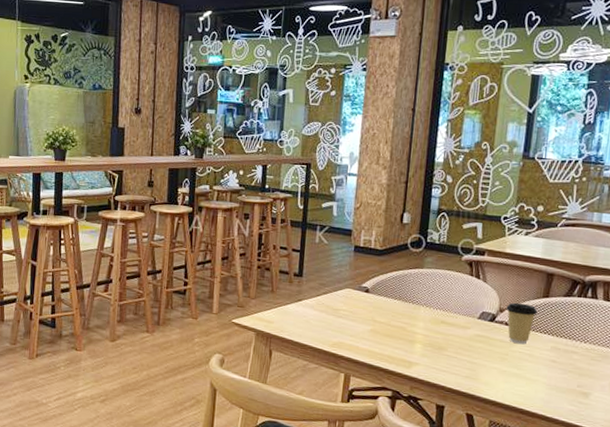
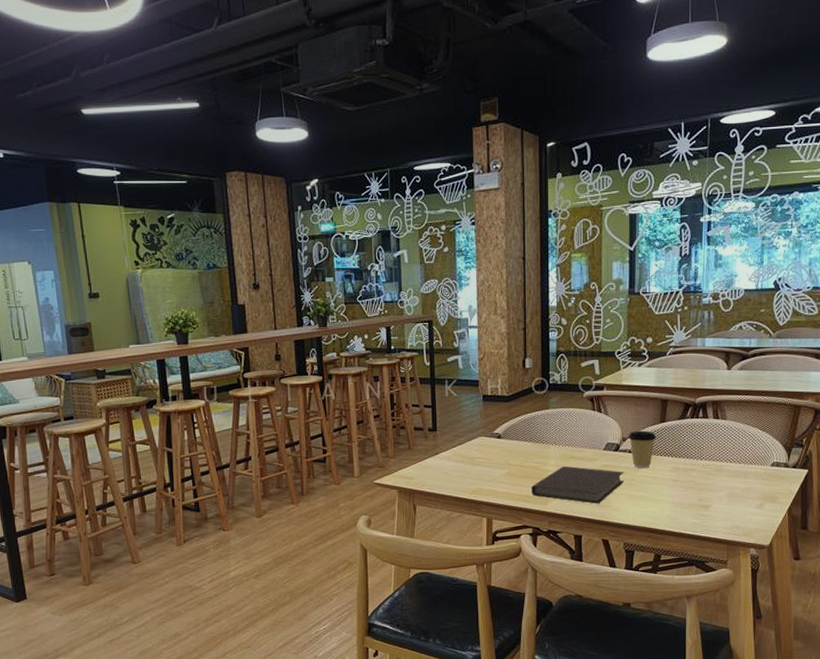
notebook: none [395,330,498,375] -> present [531,466,624,504]

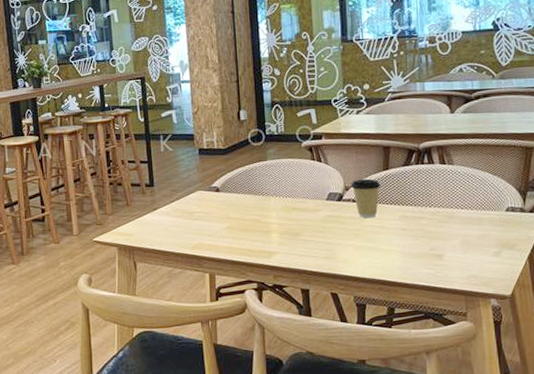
notebook: present [531,466,624,504] -> none [253,218,350,256]

